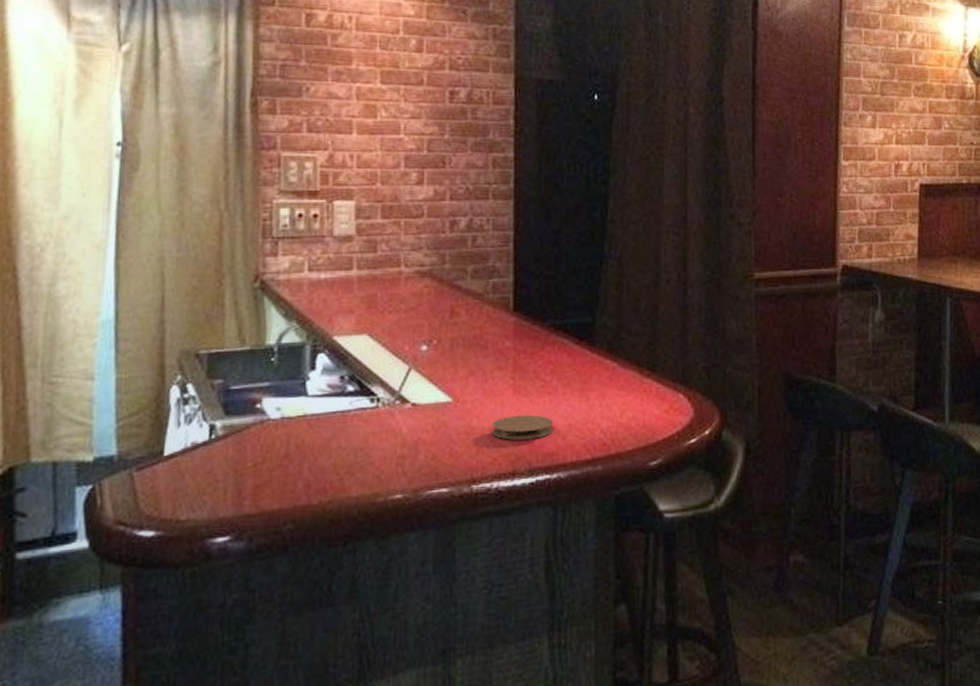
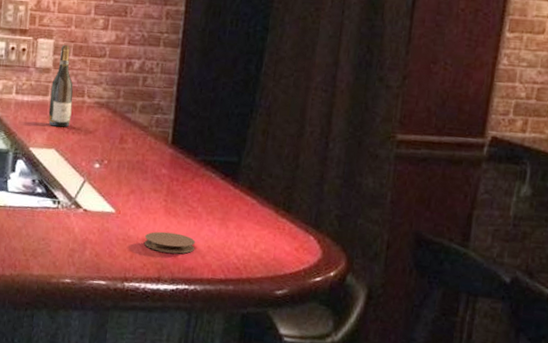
wine bottle: none [355,206,386,306] -> present [48,45,73,127]

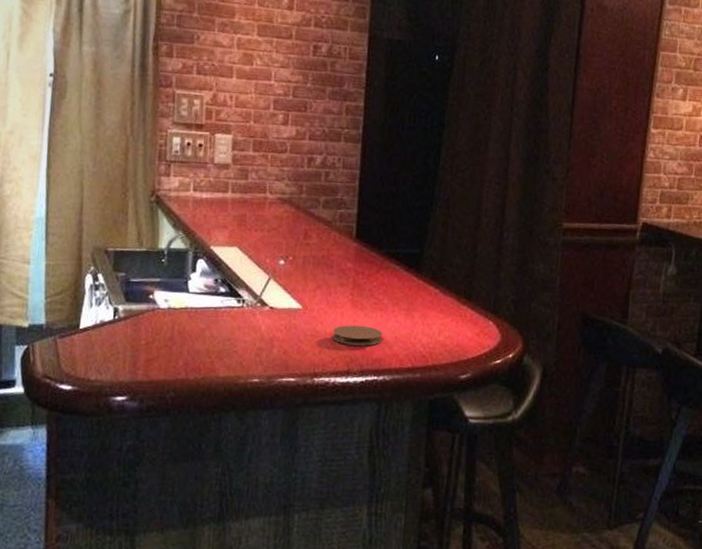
wine bottle: present [48,45,73,127] -> none [229,140,255,224]

